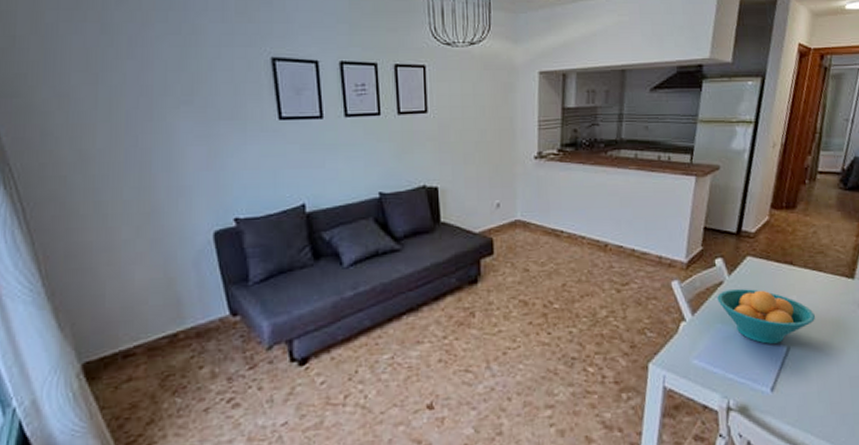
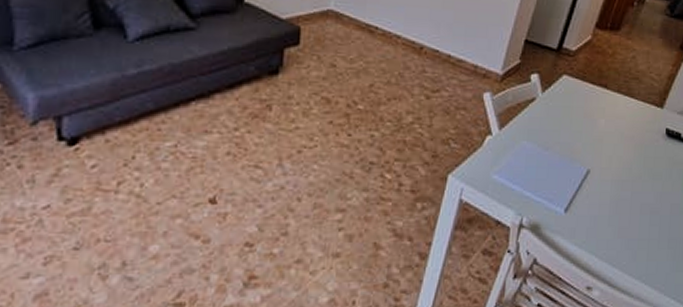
fruit bowl: present [717,289,815,344] -> none [527,107,619,165]

